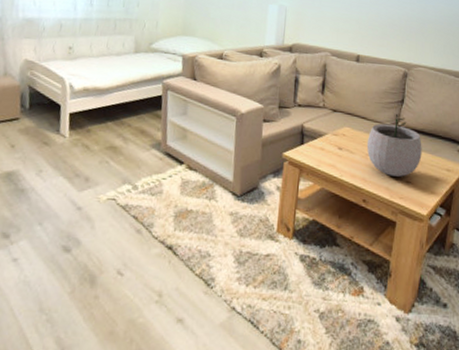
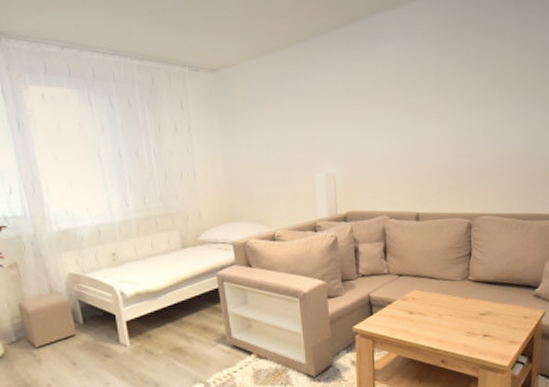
plant pot: present [366,114,422,177] -> none [438,269,497,333]

